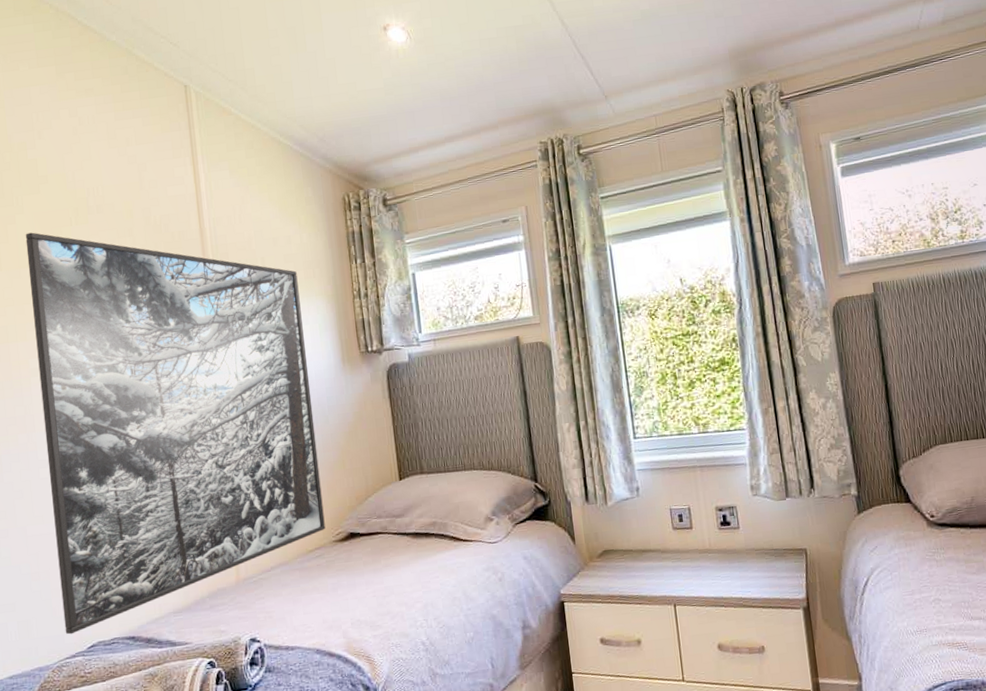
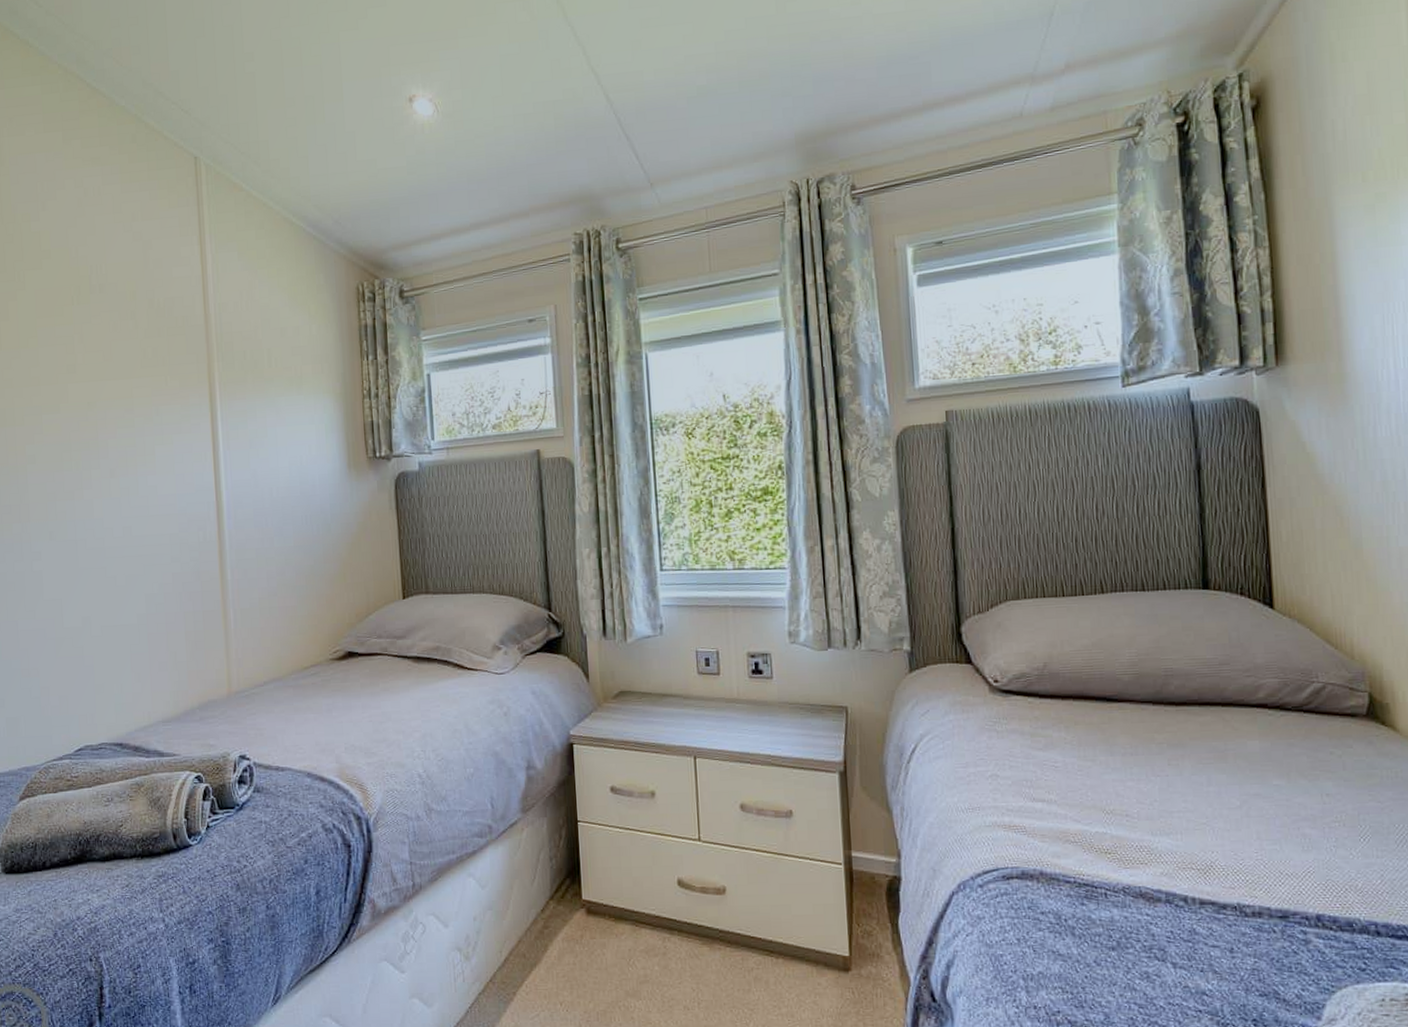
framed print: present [25,232,326,635] -> none [26,310,323,736]

